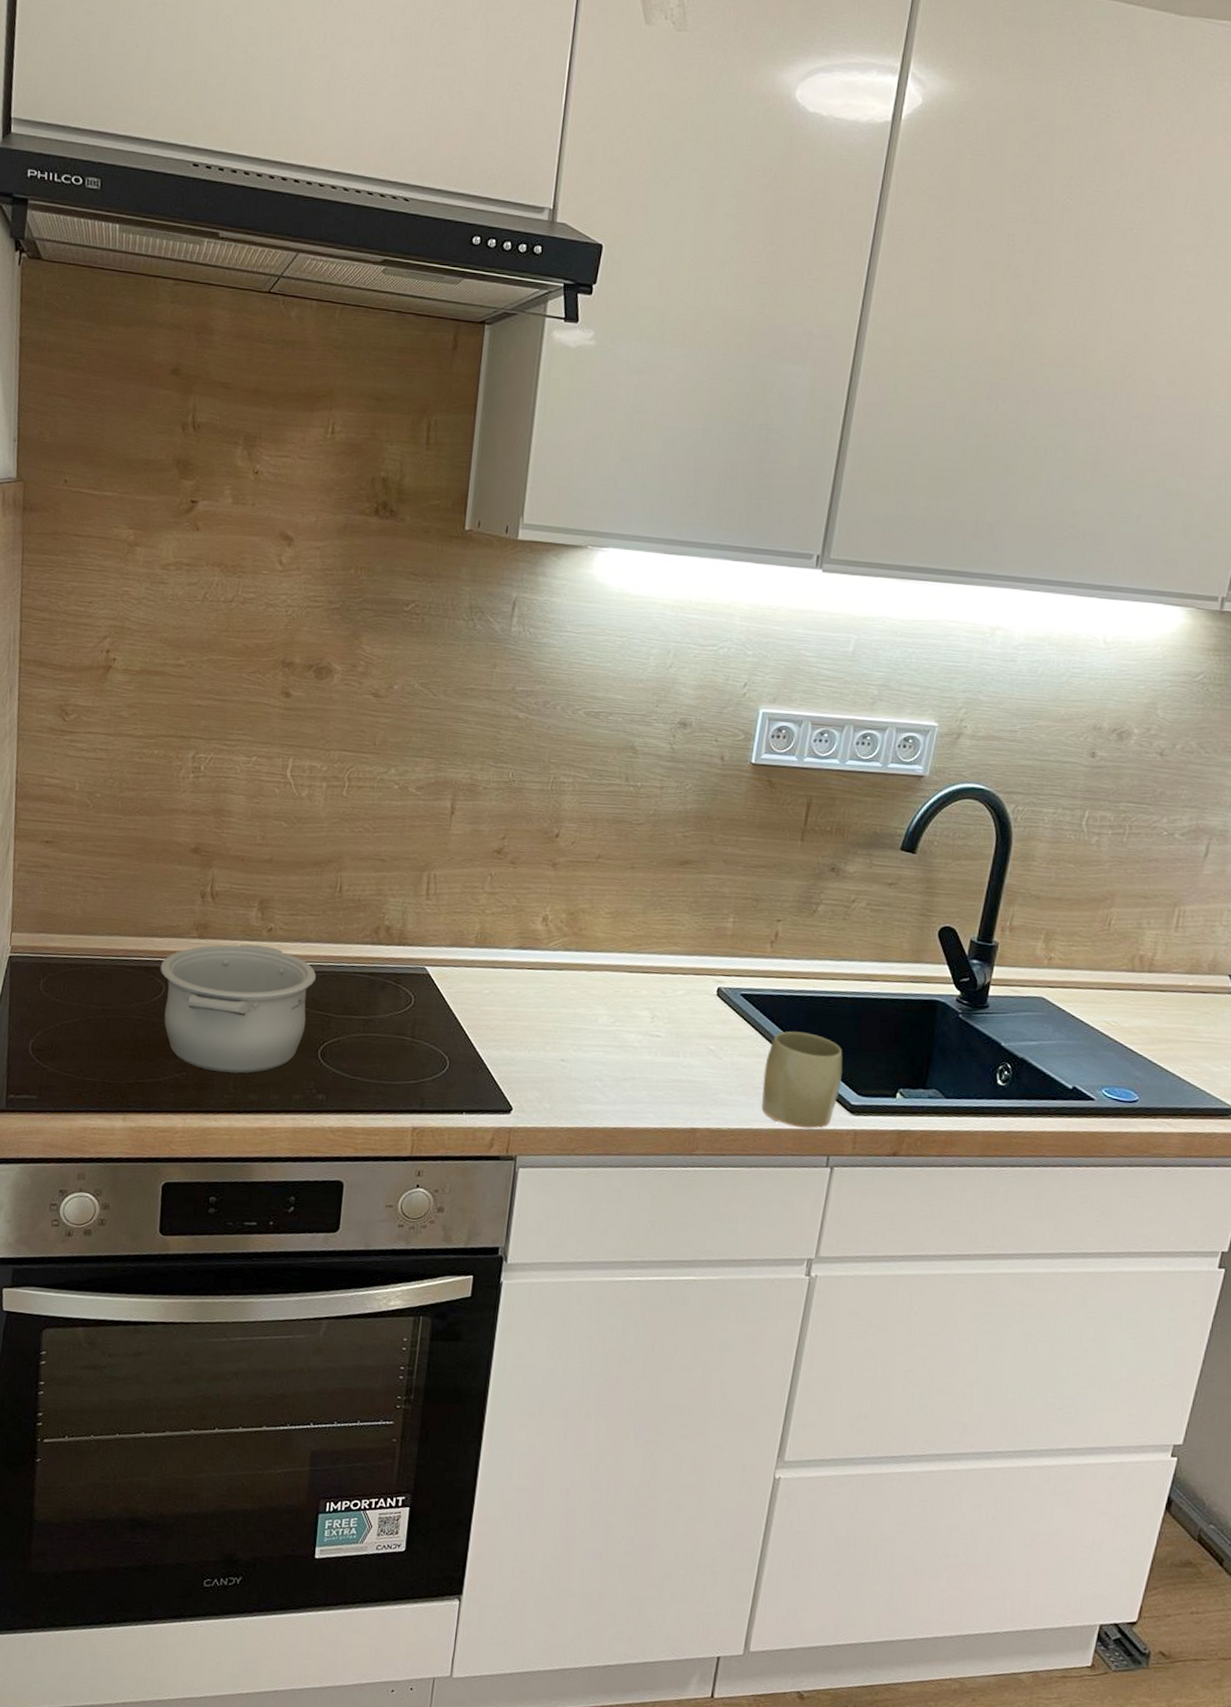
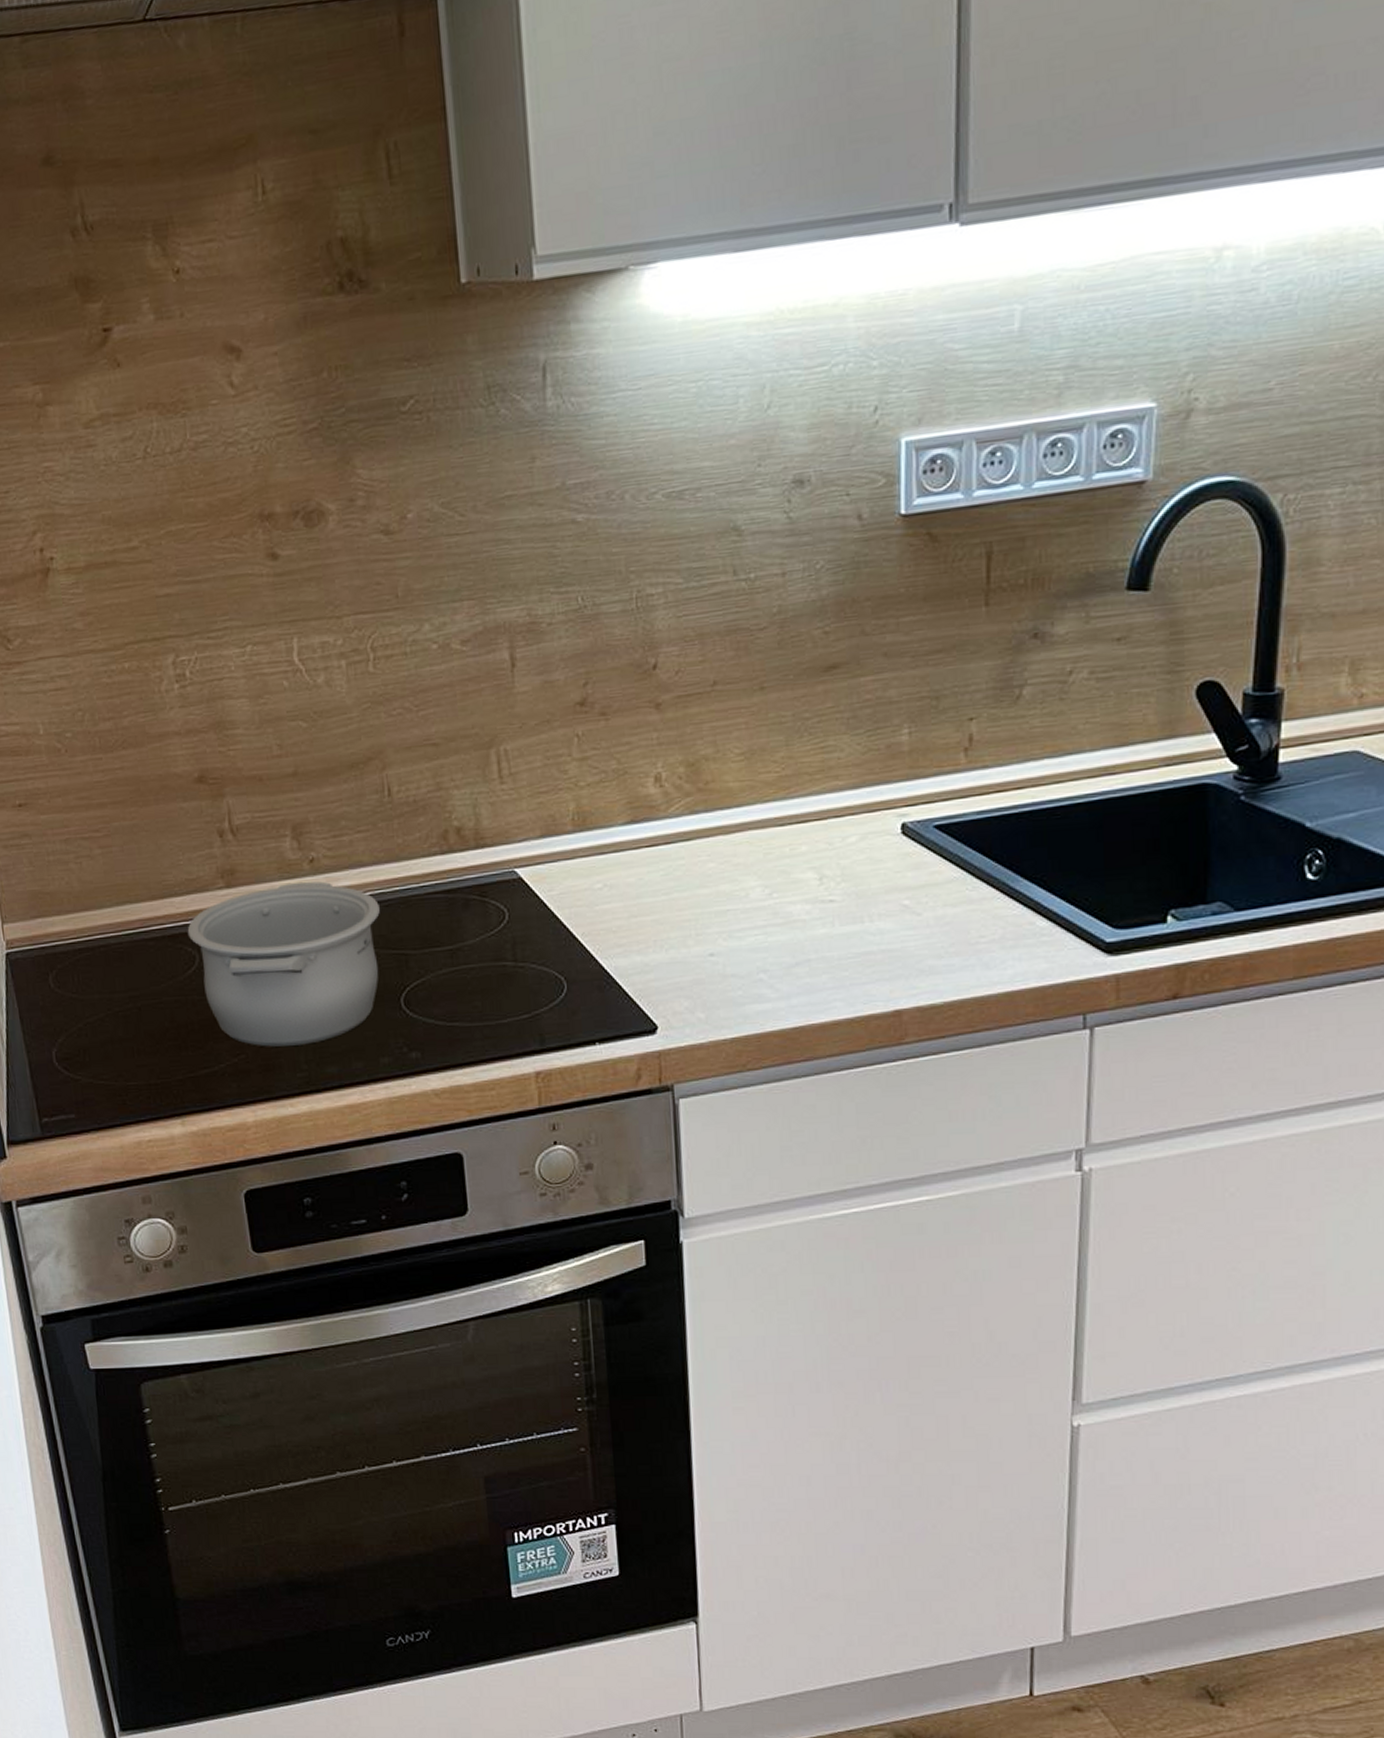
mug: present [761,1031,843,1129] -> none [980,859,1088,985]

